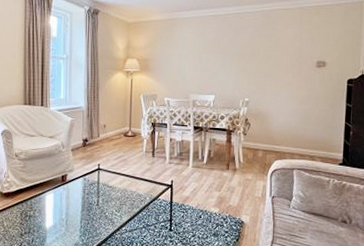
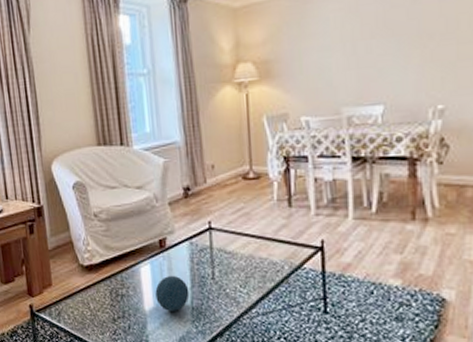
decorative orb: none [55,202,80,228] -> present [155,276,190,311]

